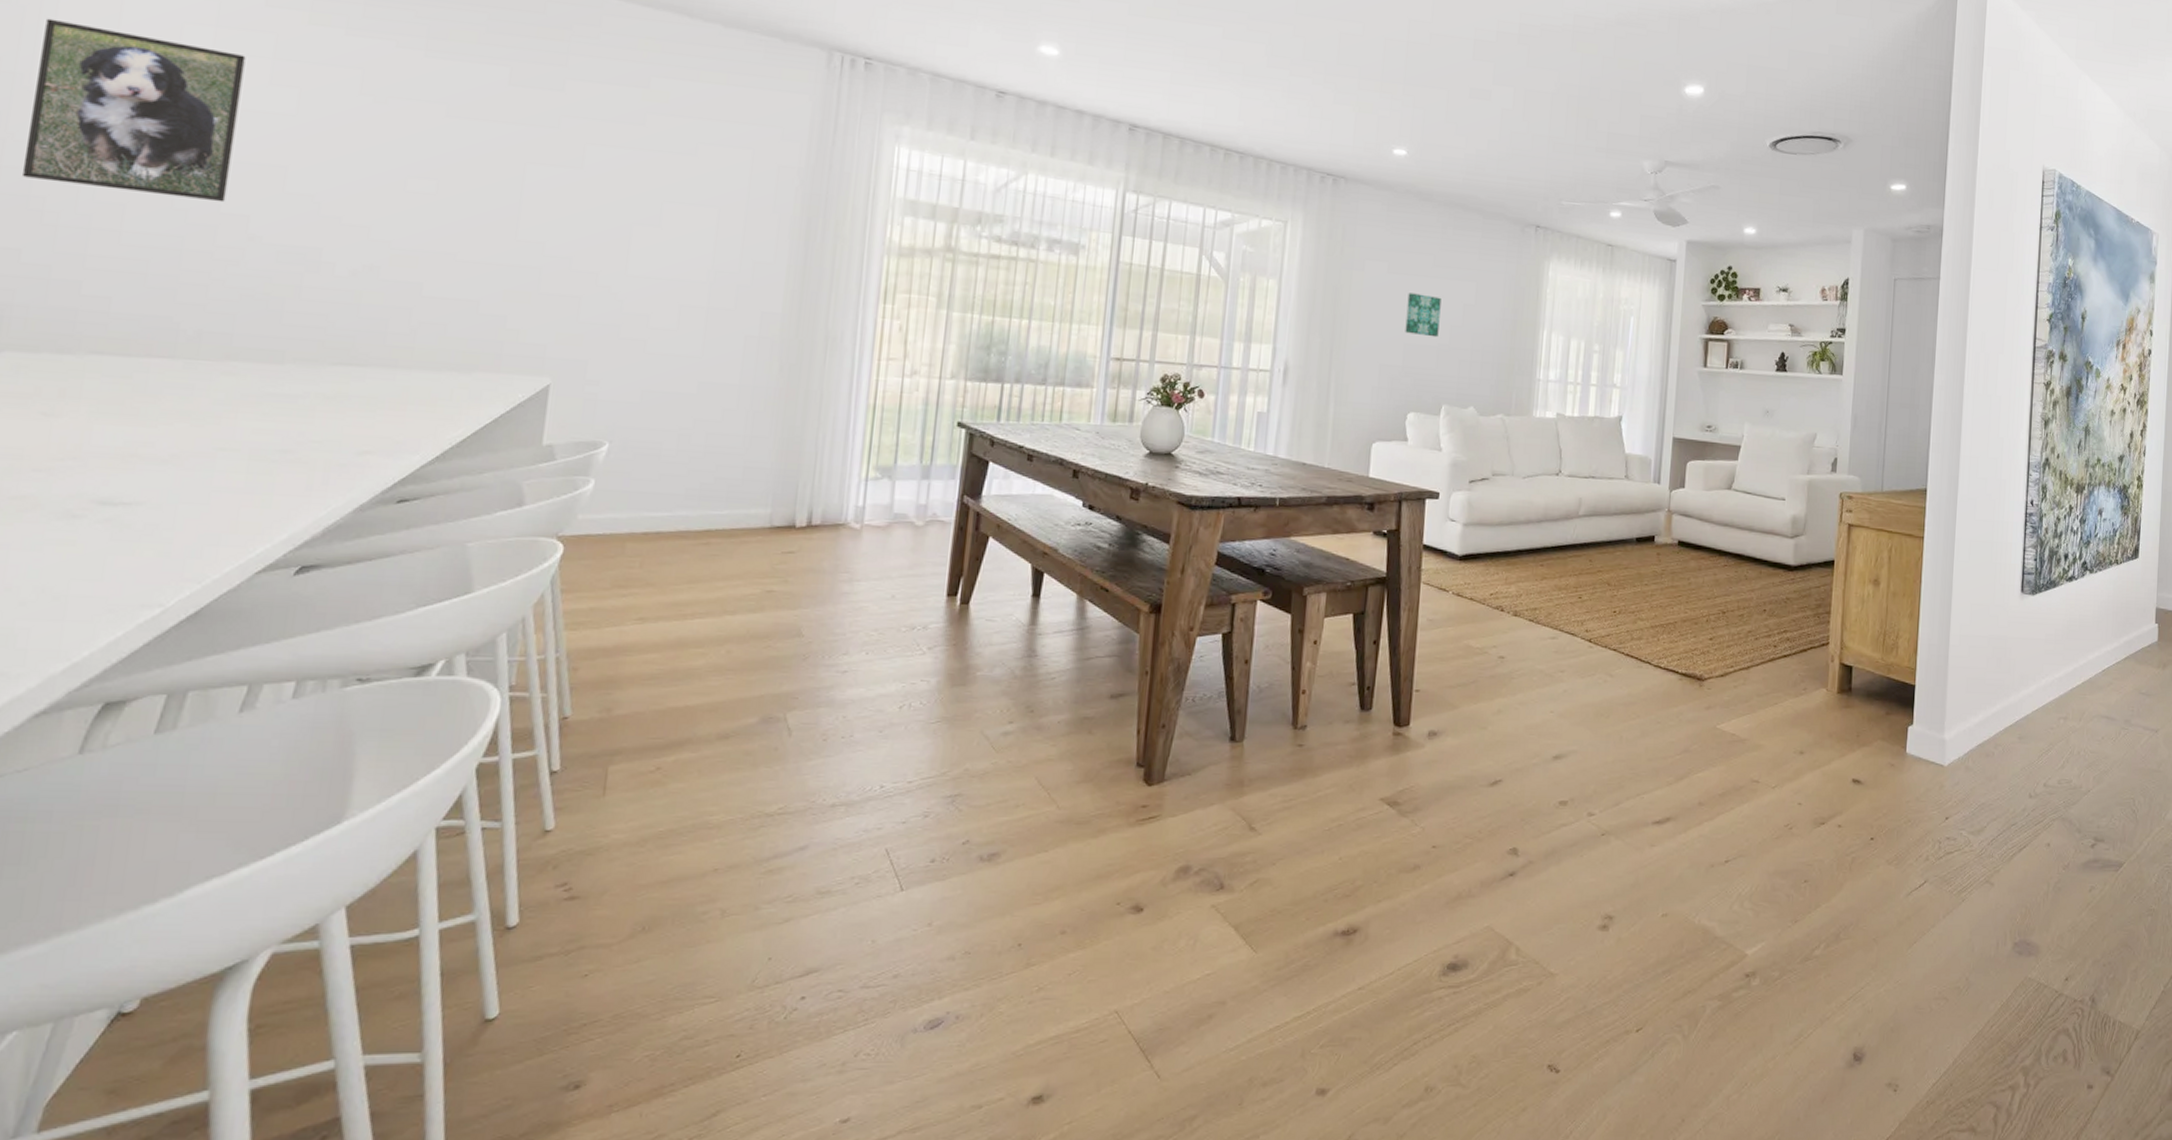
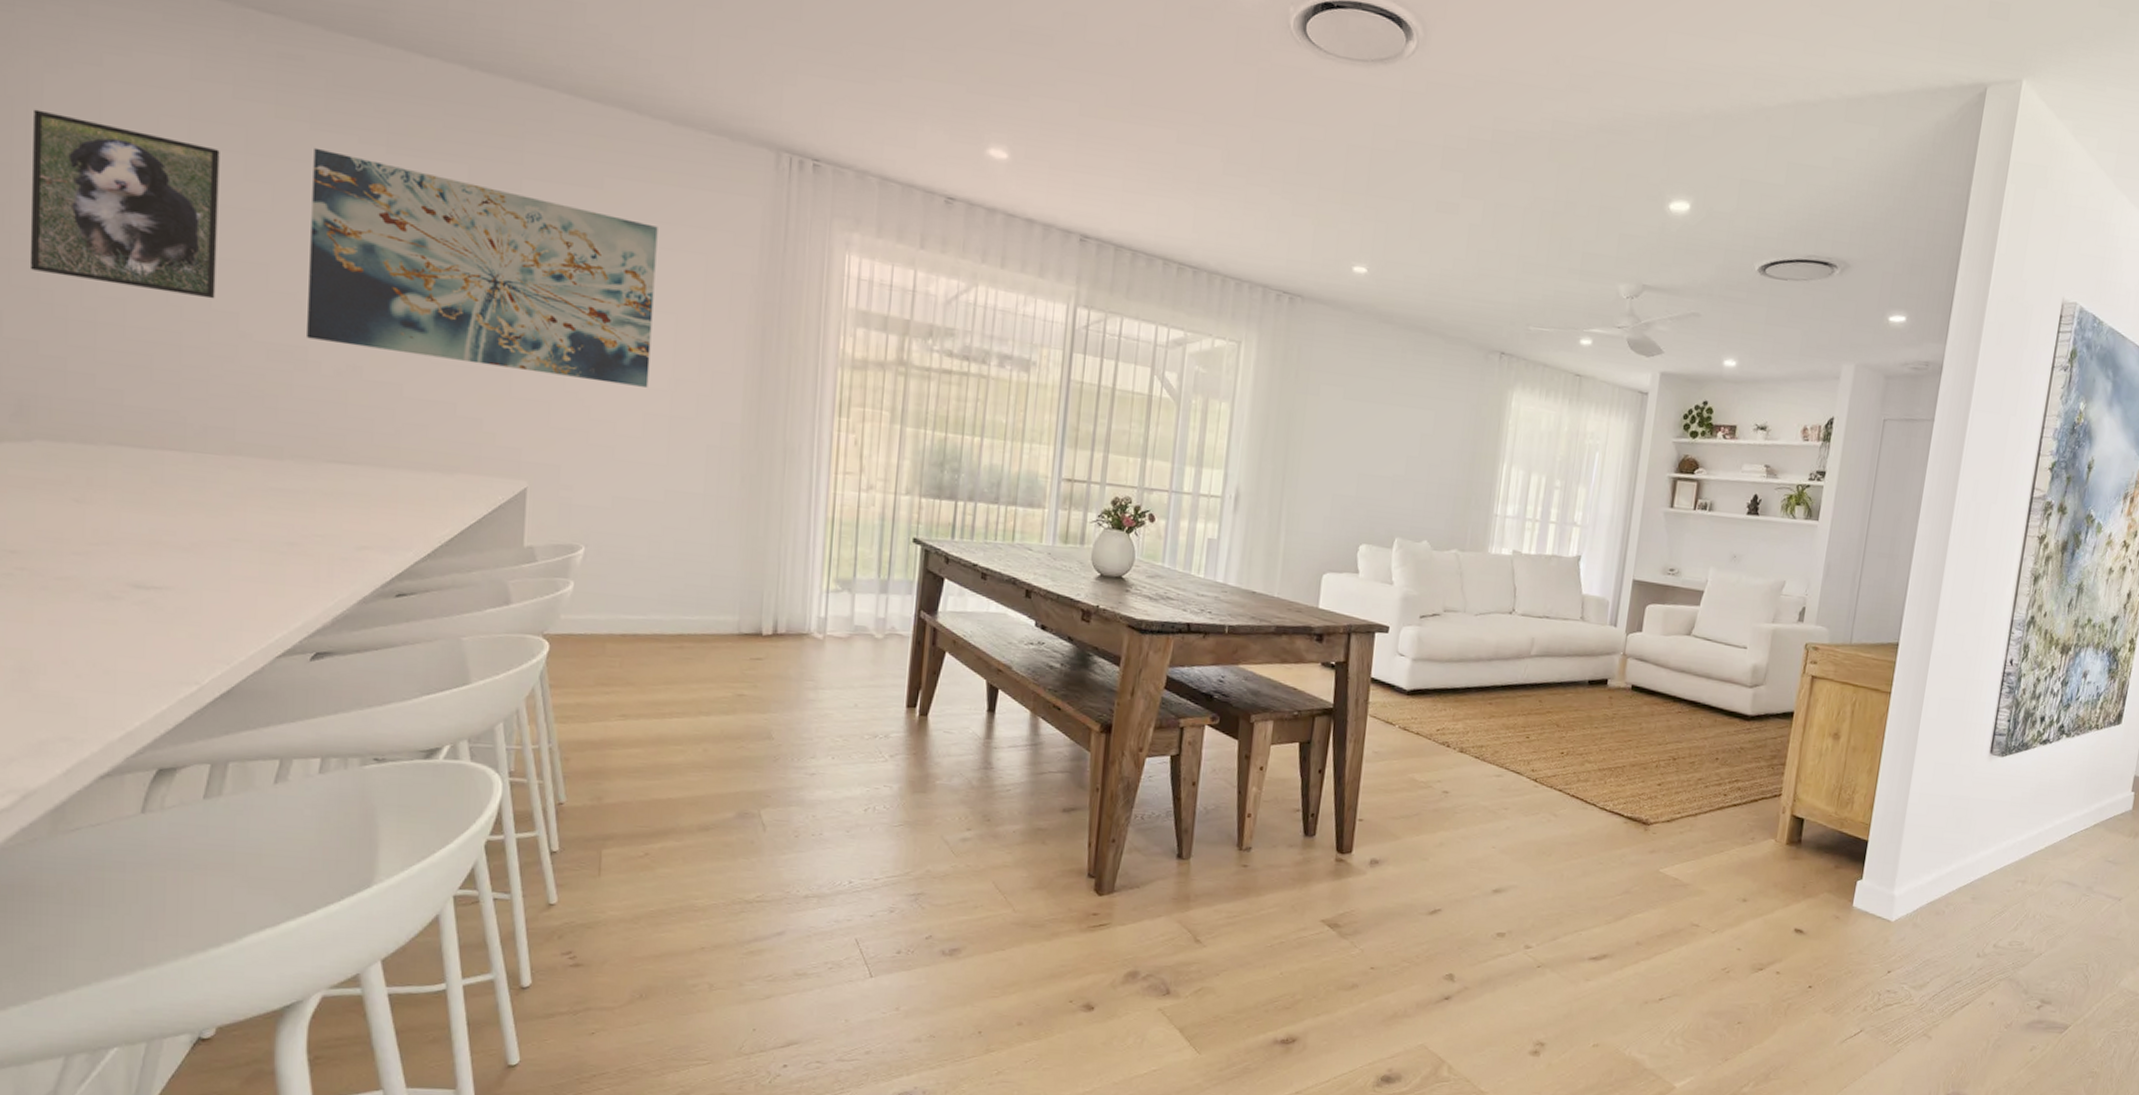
wall art: none [322,52,704,280] -> present [307,147,658,387]
wall art: present [1405,293,1441,338] -> none [1359,420,1398,468]

